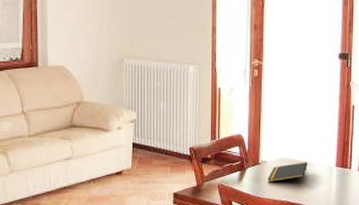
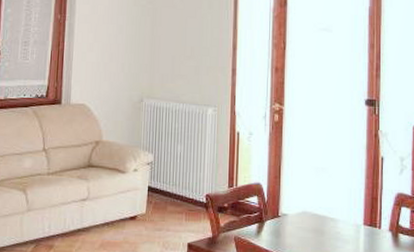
notepad: present [268,162,308,183] -> none [288,217,332,239]

